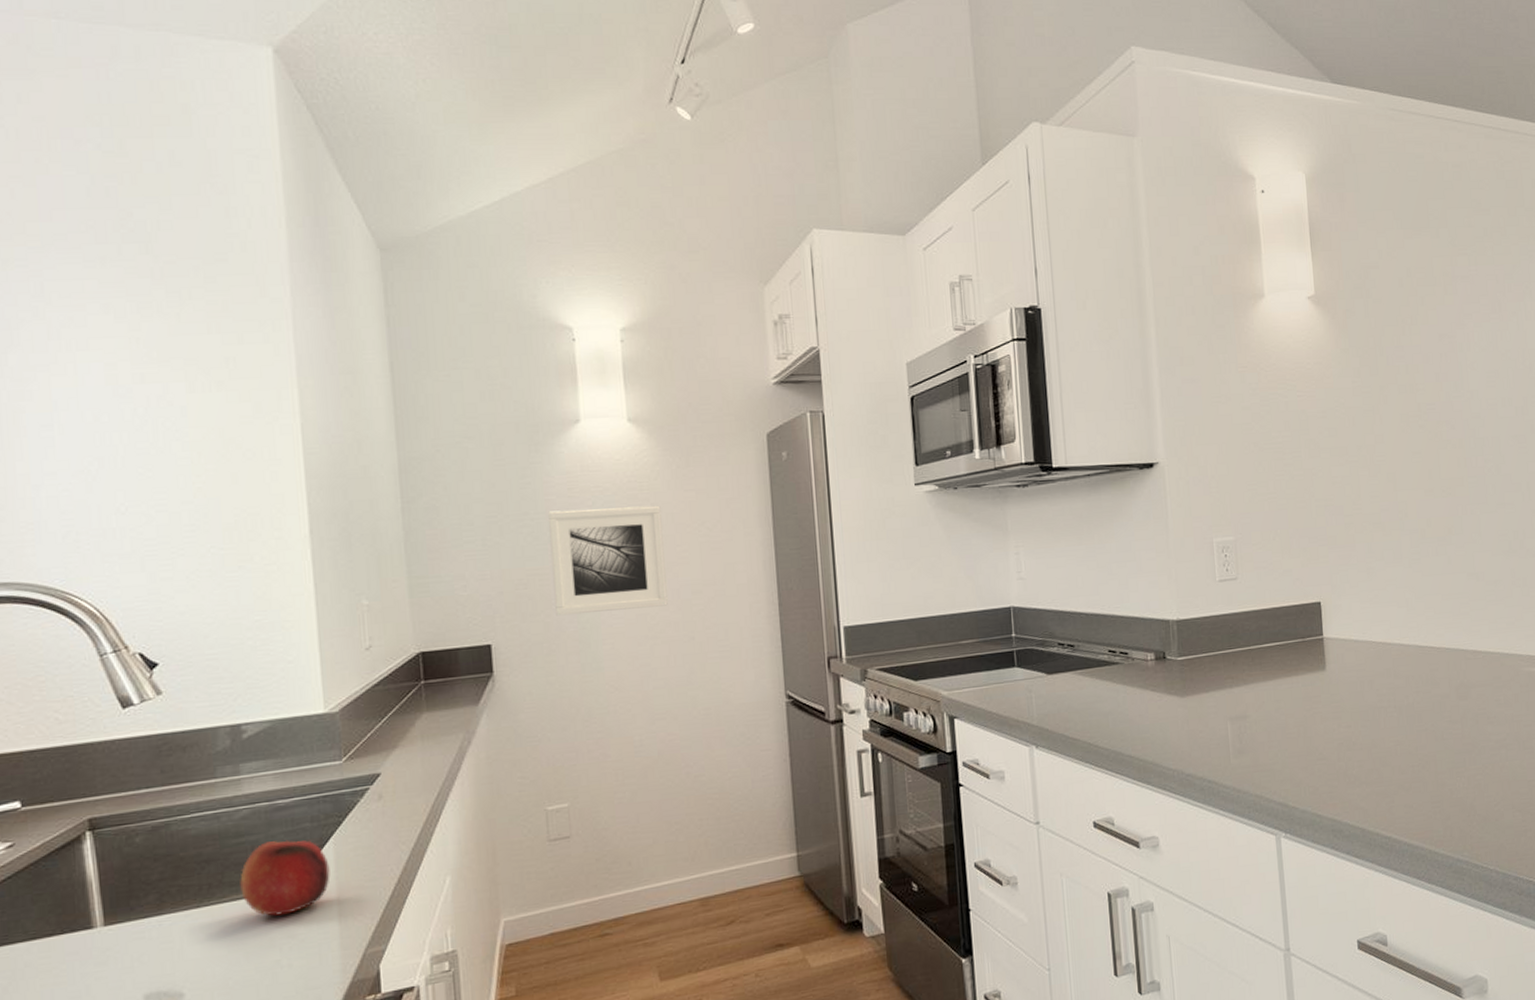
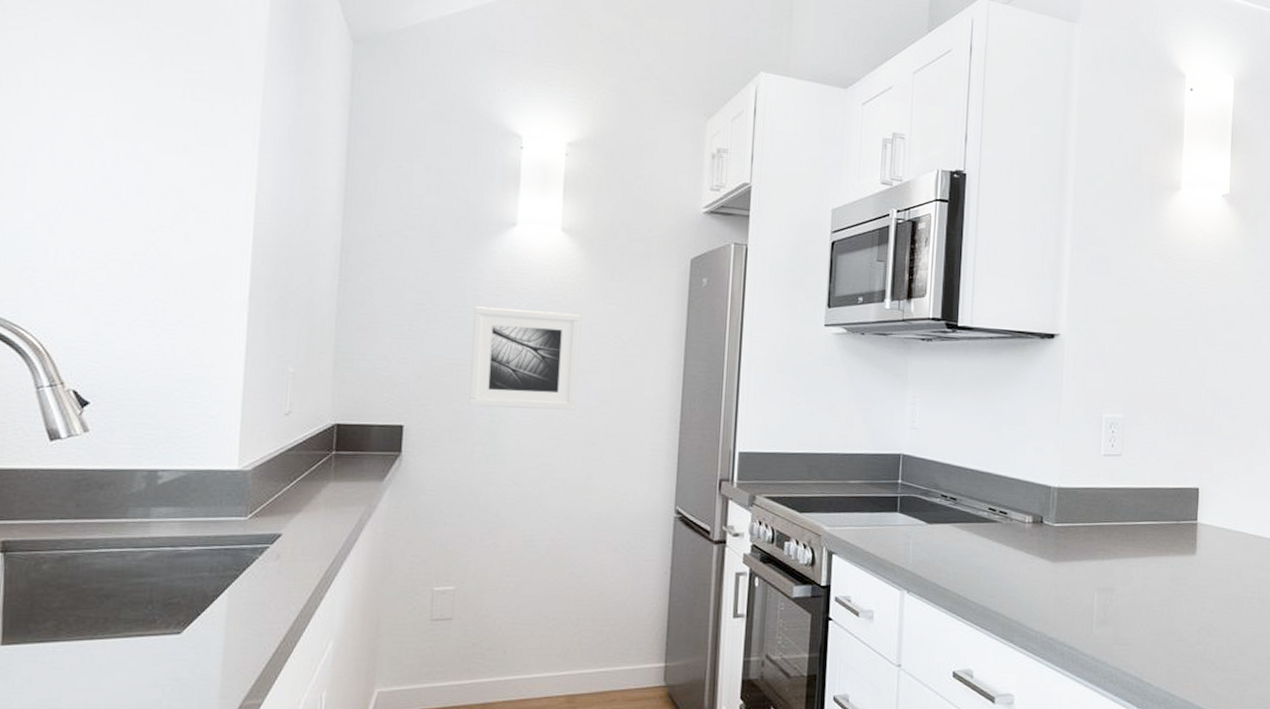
fruit: present [240,840,330,916] -> none [134,585,221,657]

